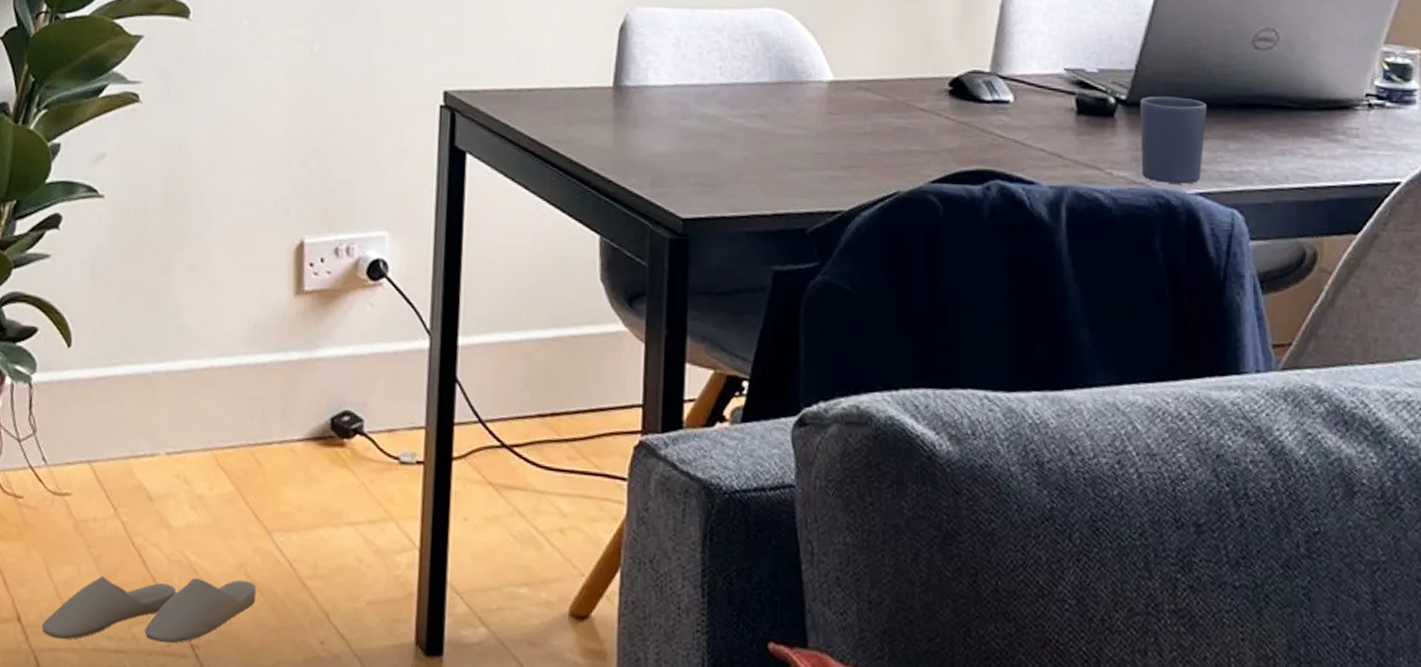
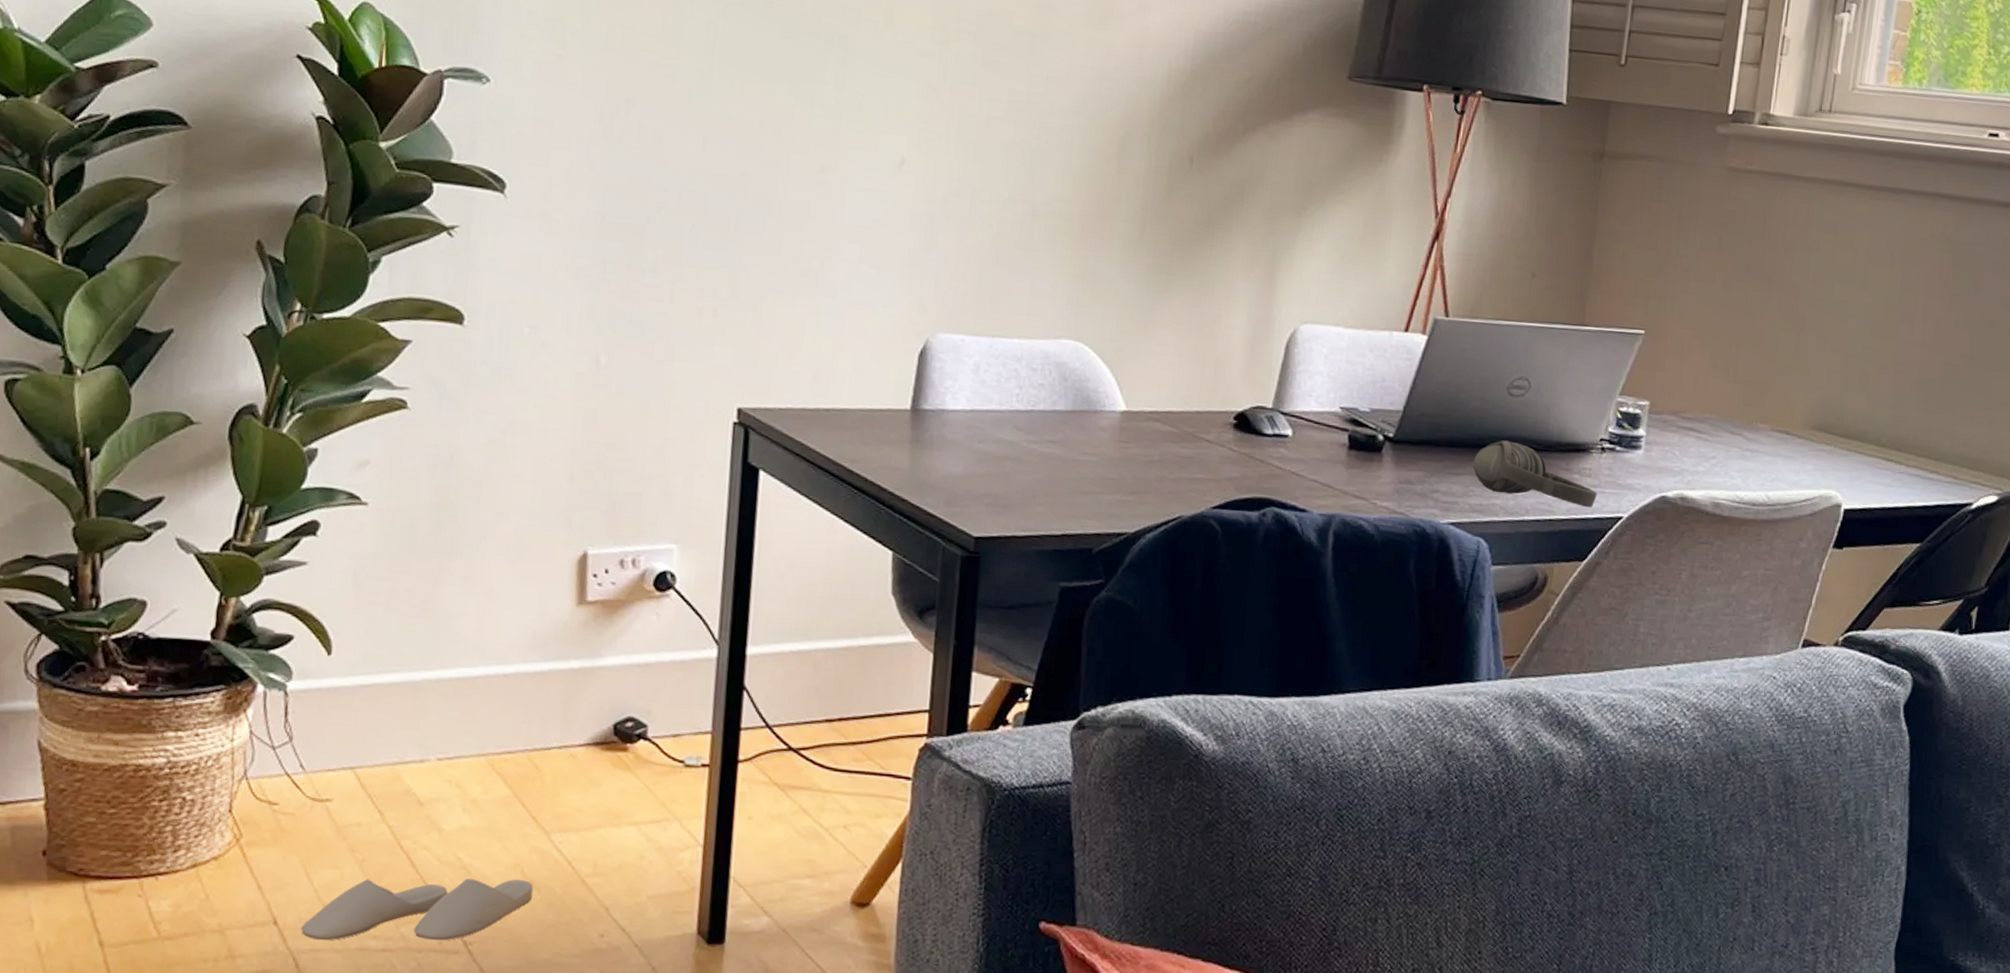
mug: present [1140,96,1208,184] -> none [1402,435,1464,515]
headphones: none [1219,99,1369,173] -> present [1472,440,1598,508]

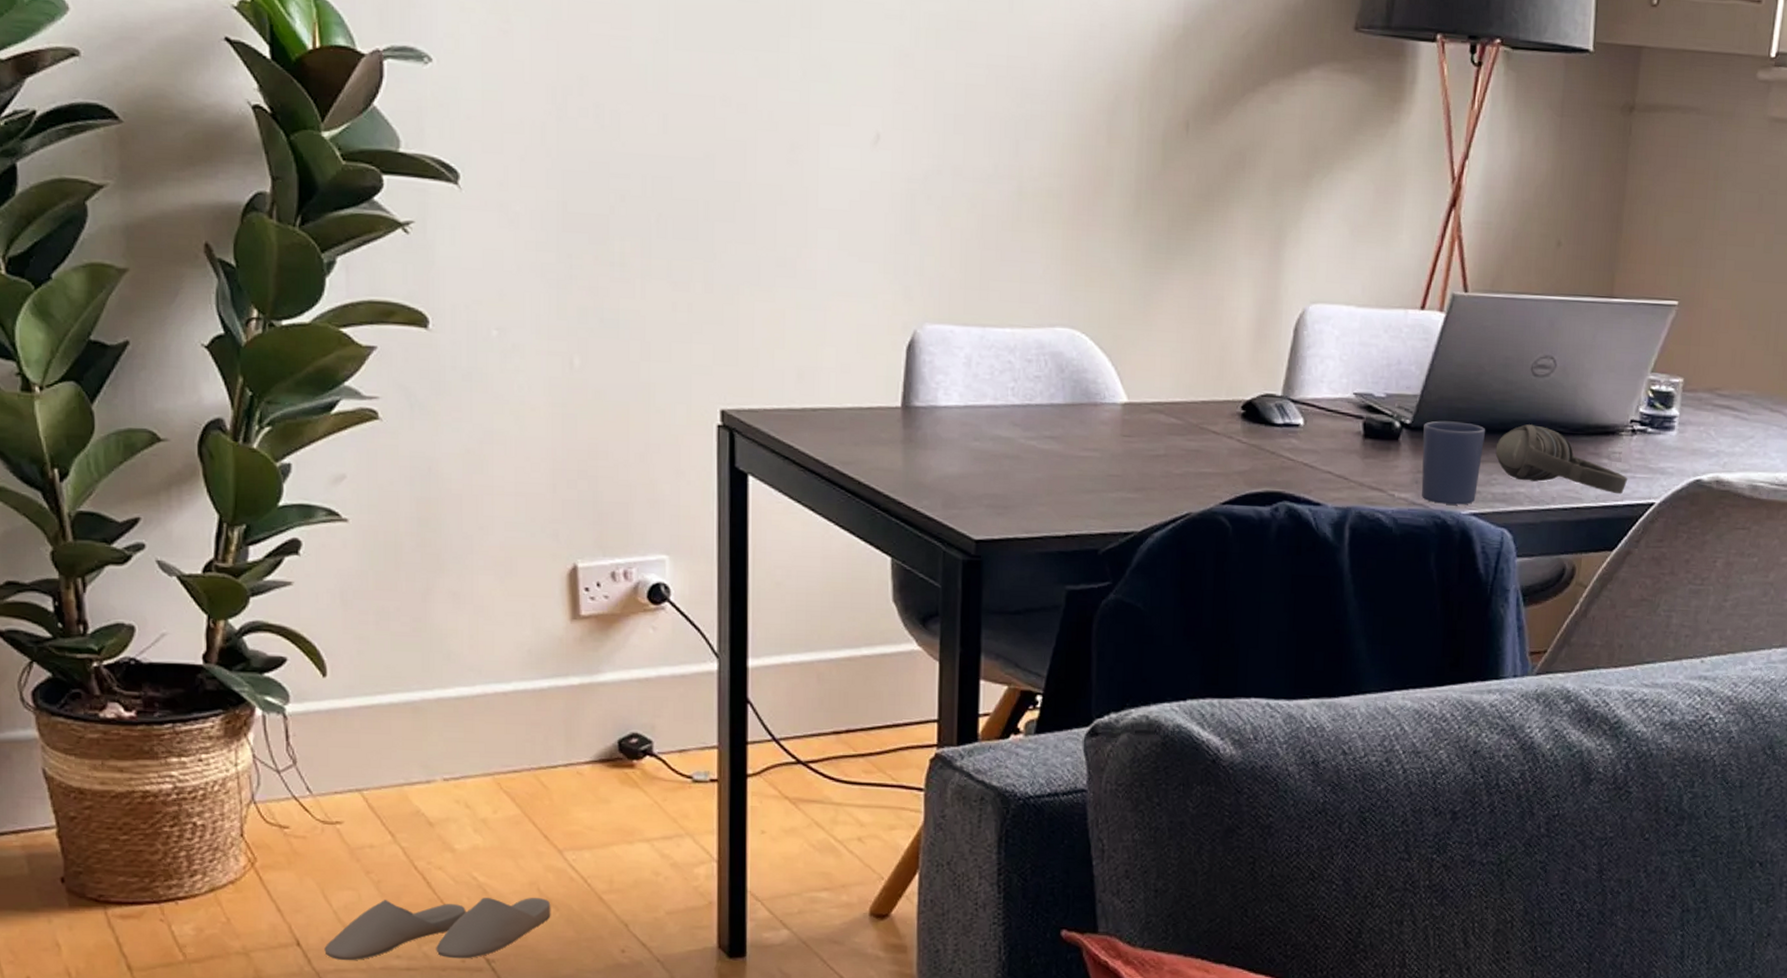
mug: none [1402,435,1464,515] -> present [1421,420,1486,505]

